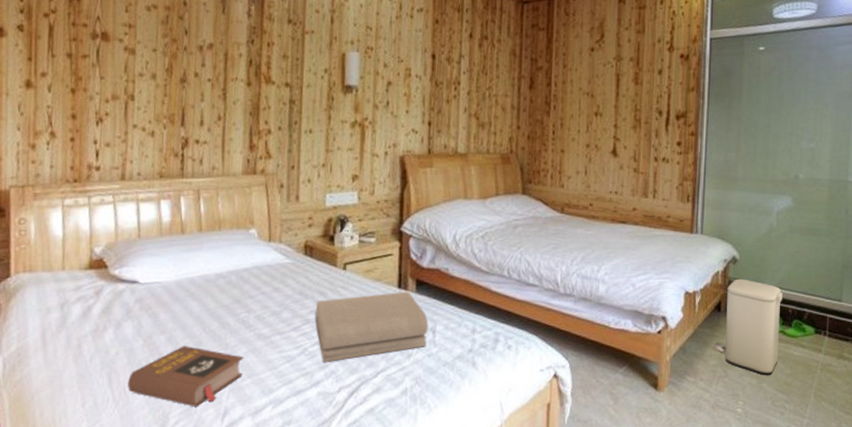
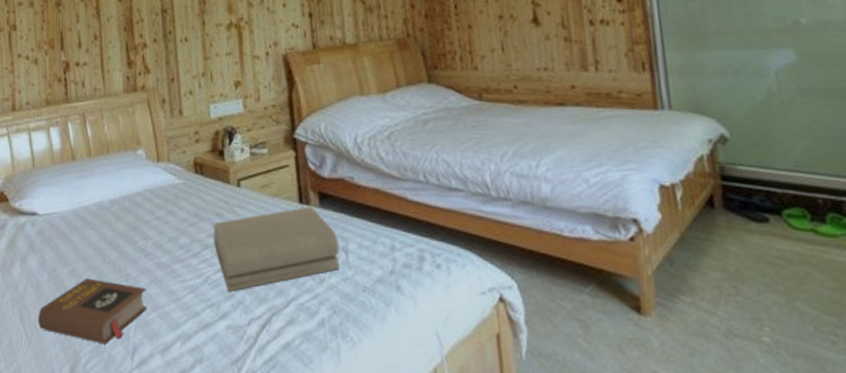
pedal bin: present [713,278,783,375] -> none [712,163,814,290]

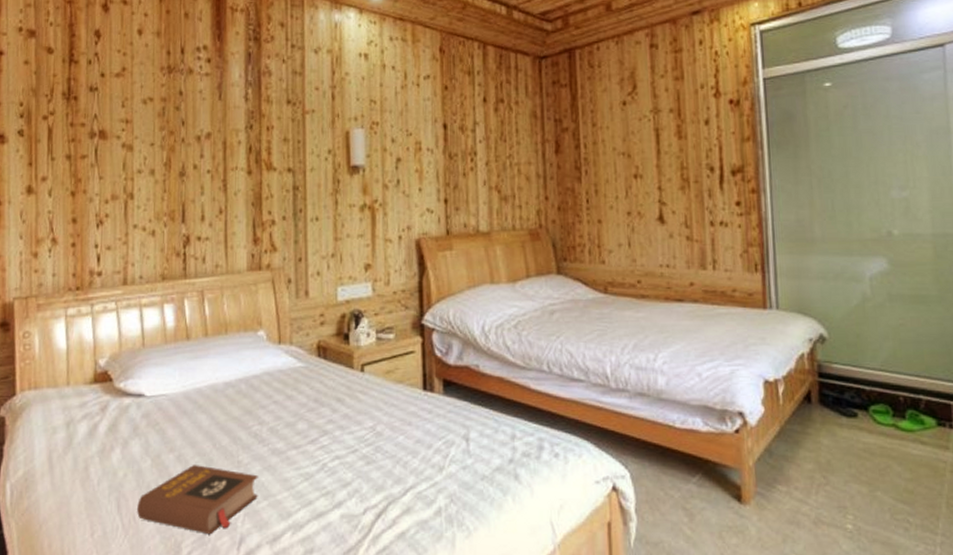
towel: present [213,206,340,293] -> none [333,394,461,480]

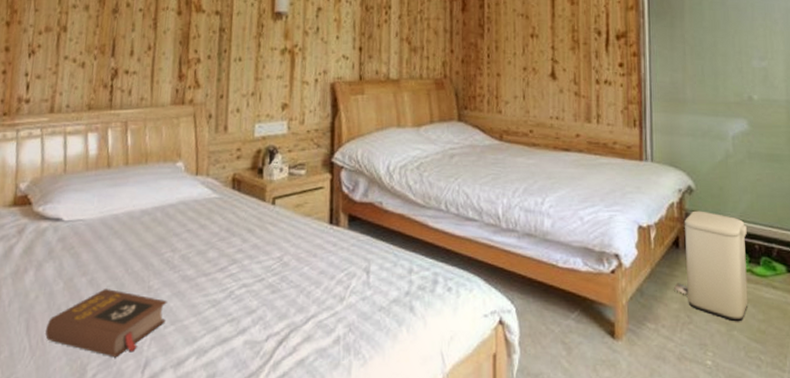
pedal bin: none [807,361,893,480] -> present [674,210,748,321]

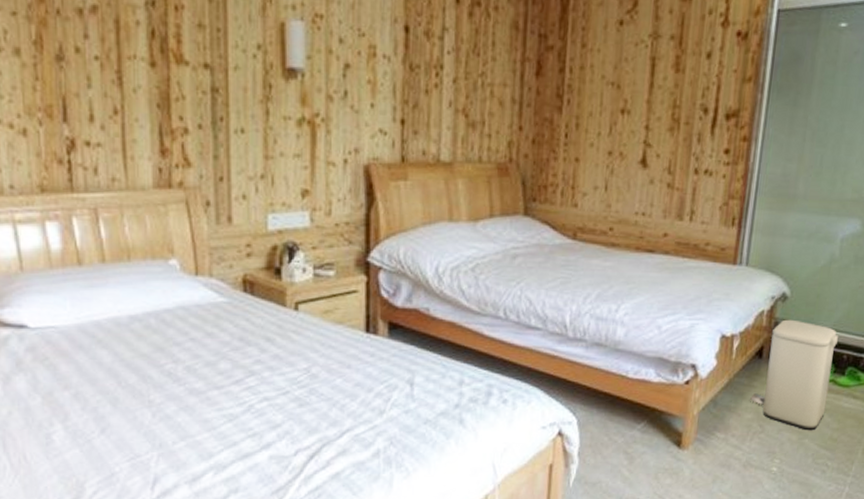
book: present [45,289,167,358] -> none [28,404,174,475]

